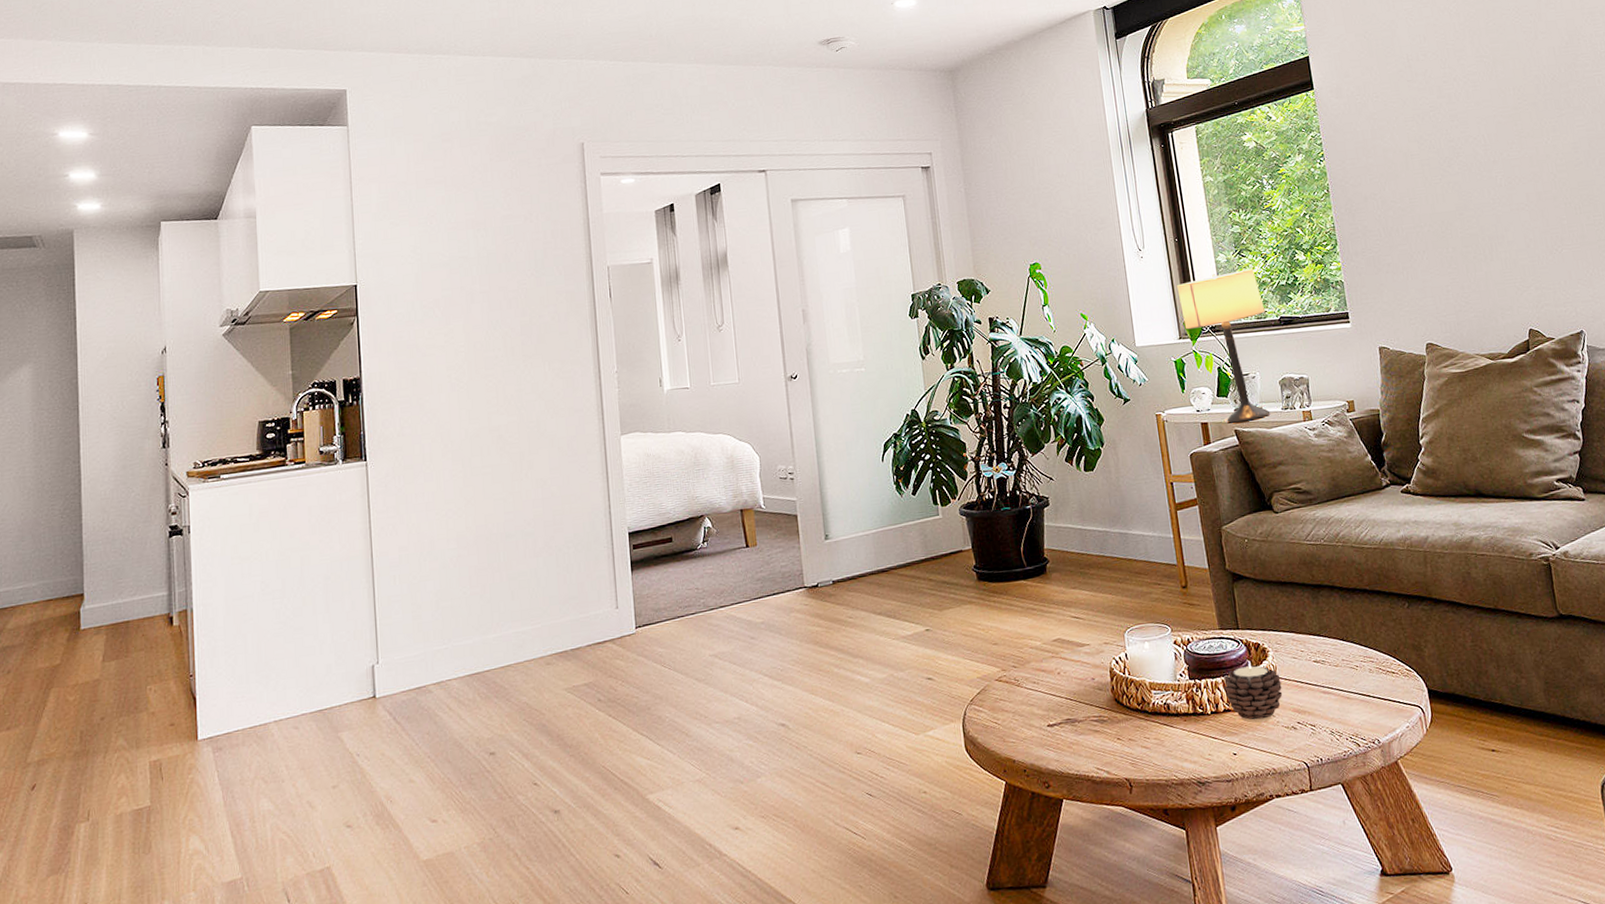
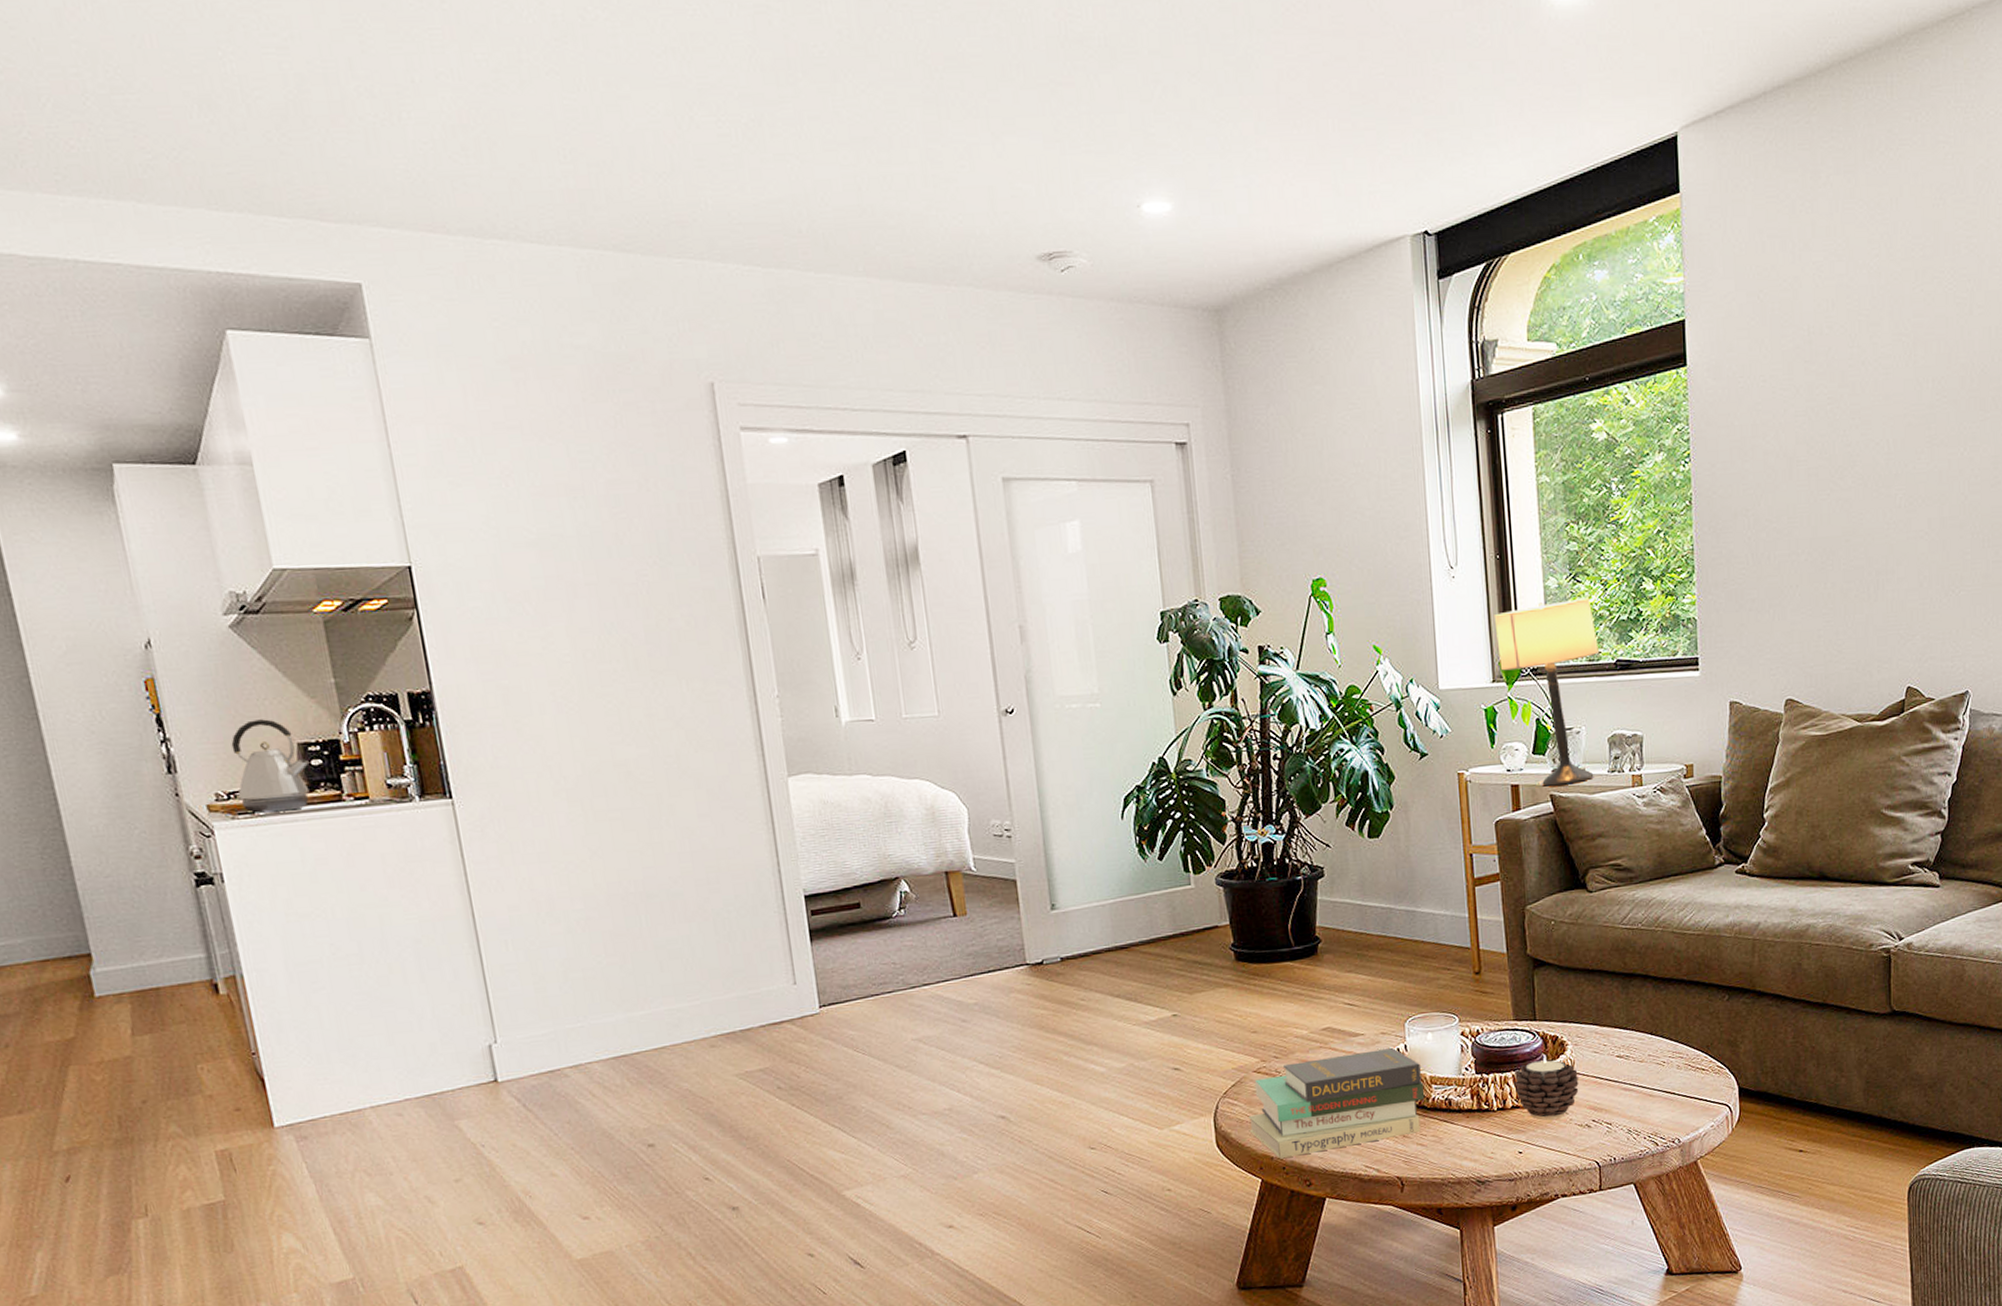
kettle: none [209,403,265,477] -> present [231,719,310,814]
books: none [991,656,1146,762] -> present [1247,1047,1425,1159]

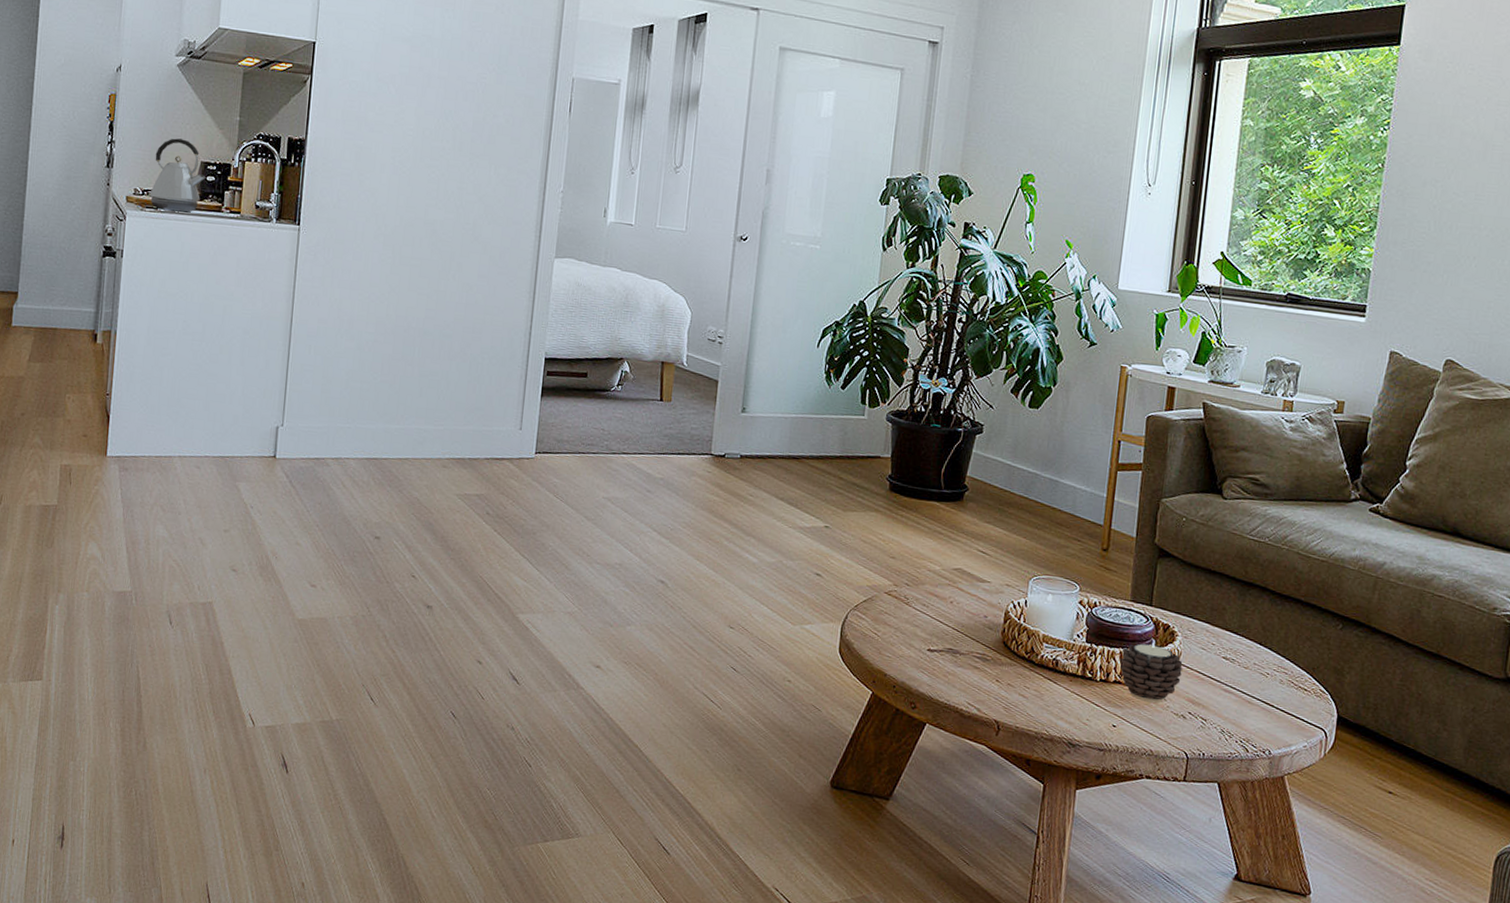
books: present [1247,1047,1425,1159] -> none [870,593,1037,684]
table lamp: present [1494,597,1600,787] -> none [1177,229,1273,397]

